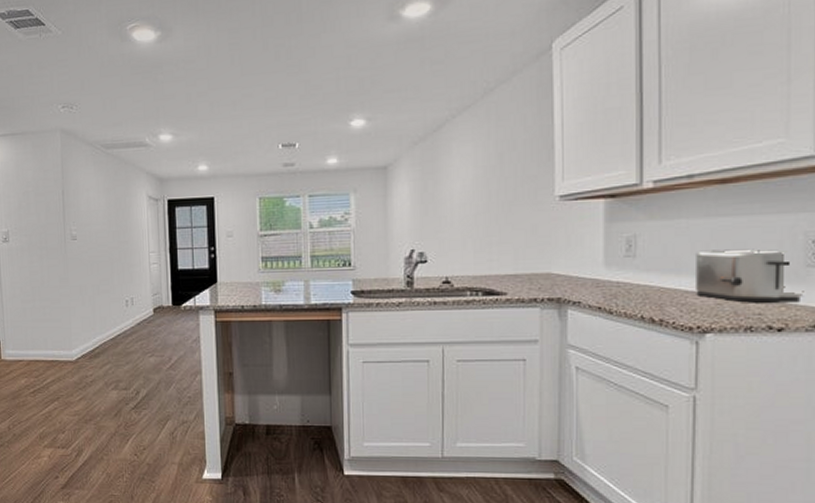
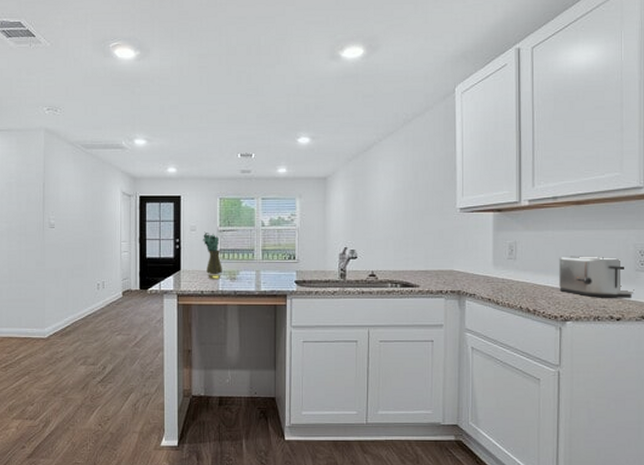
vase: none [240,237,265,293] -> present [202,232,222,280]

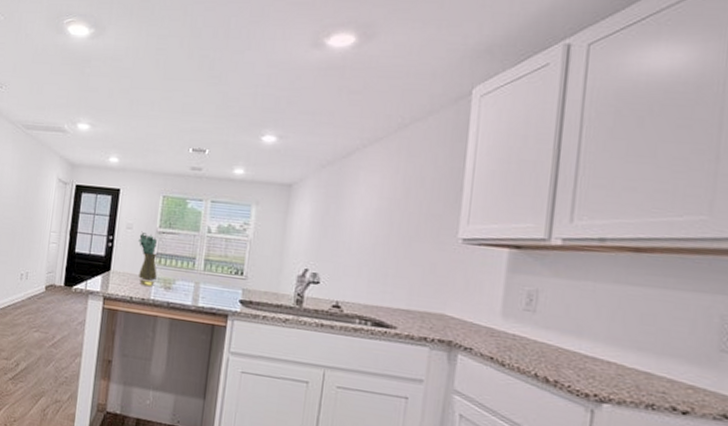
toaster: present [559,257,633,298] -> none [596,317,713,387]

